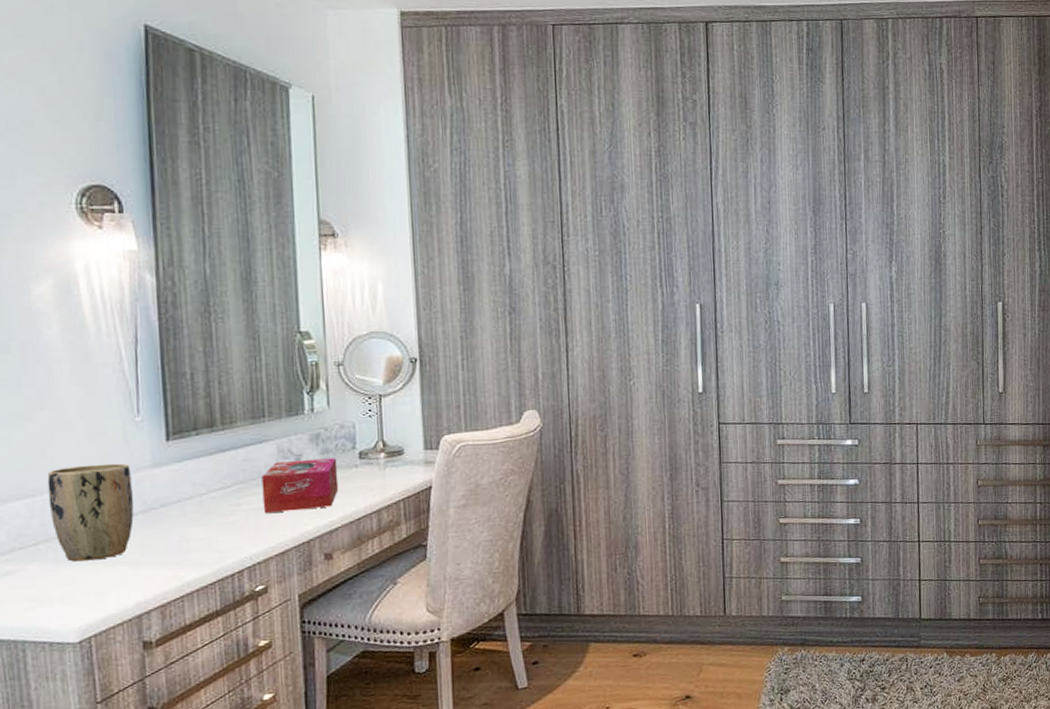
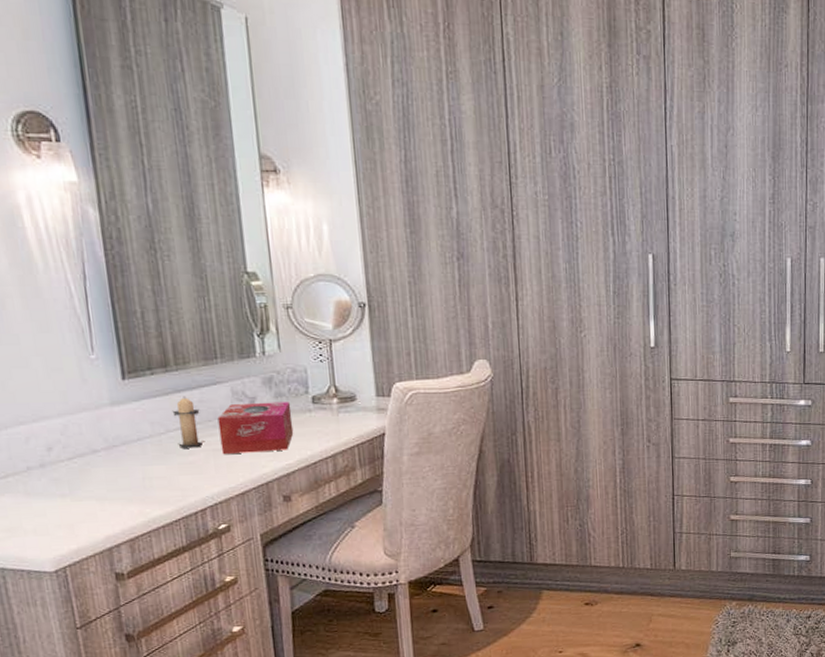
plant pot: present [47,463,134,562] -> none [9,400,97,495]
candle: none [215,455,246,509] -> present [172,396,204,448]

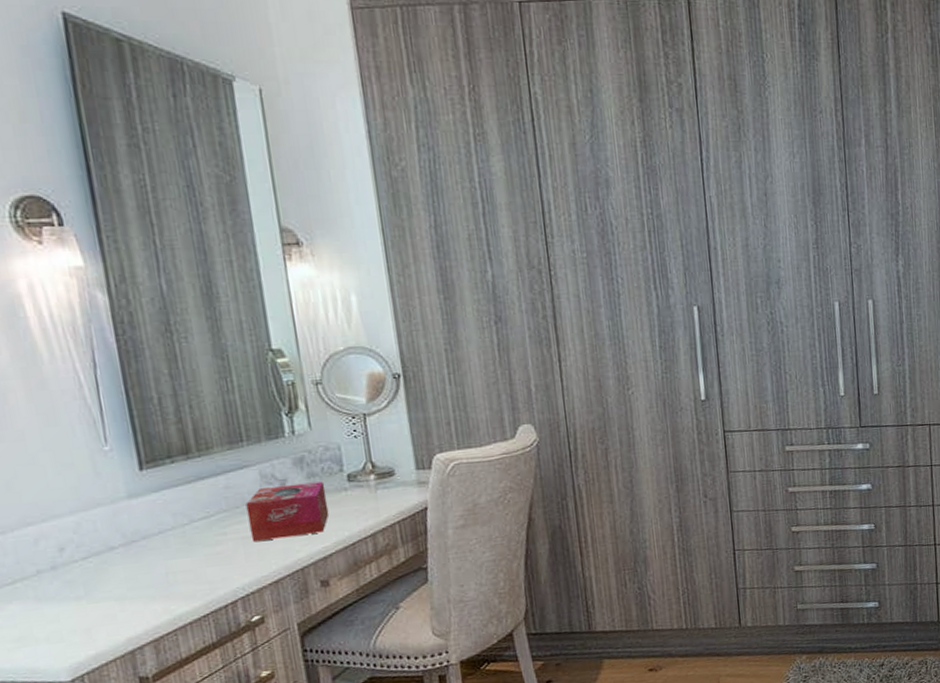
candle: present [172,396,204,448] -> none [196,483,232,539]

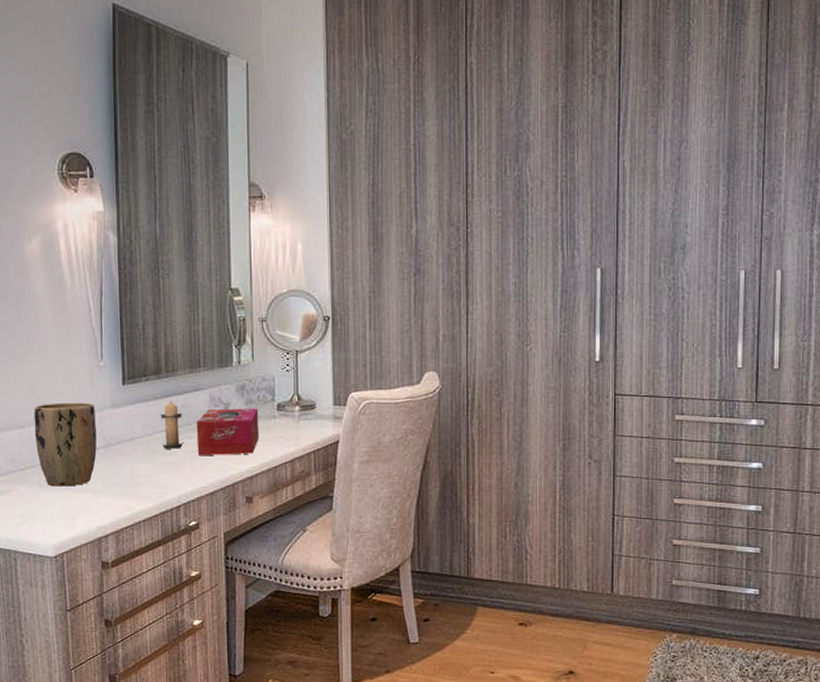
plant pot: none [15,495,115,599] -> present [34,402,97,487]
candle: none [196,483,232,539] -> present [160,401,183,449]

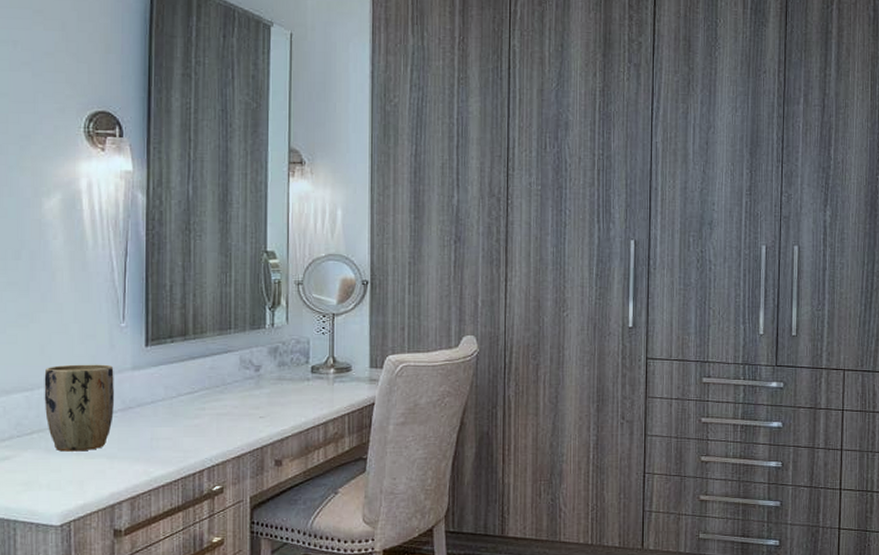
candle: present [160,401,183,449] -> none [185,363,210,412]
tissue box: present [196,408,259,455] -> none [224,370,292,418]

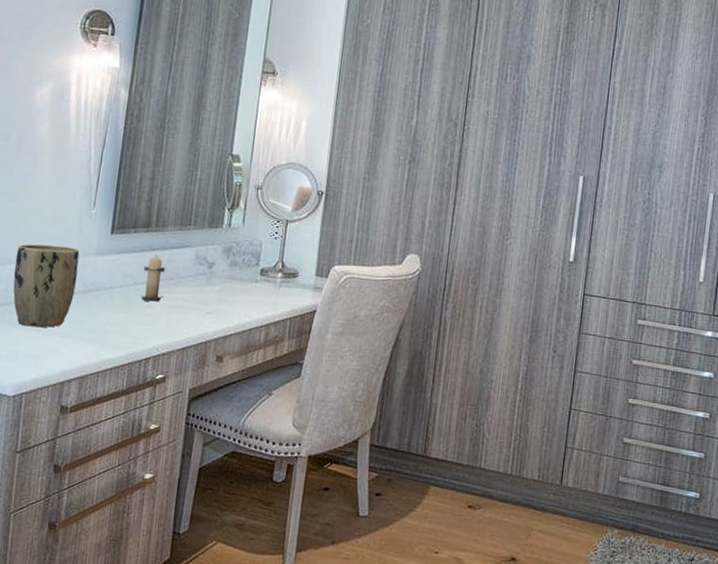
candle: none [185,363,210,412] -> present [141,254,166,302]

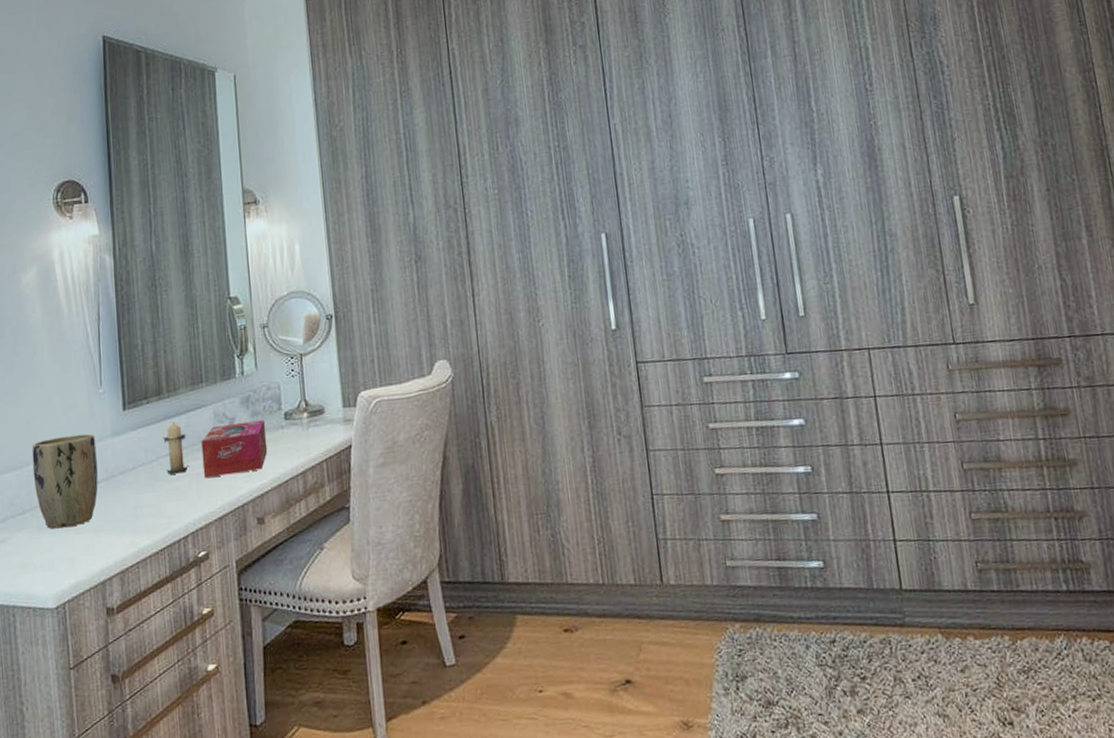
tissue box: none [175,267,242,314] -> present [201,420,268,478]

